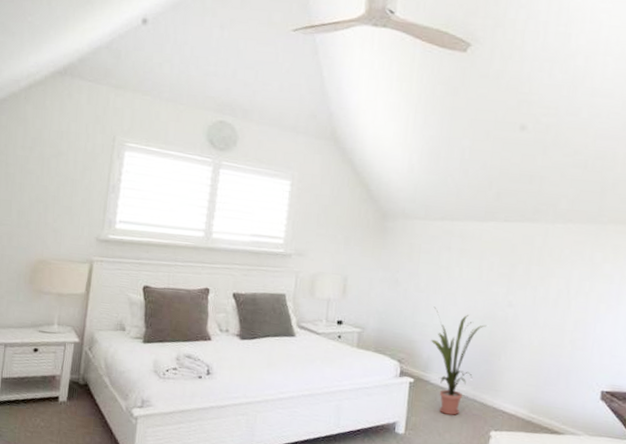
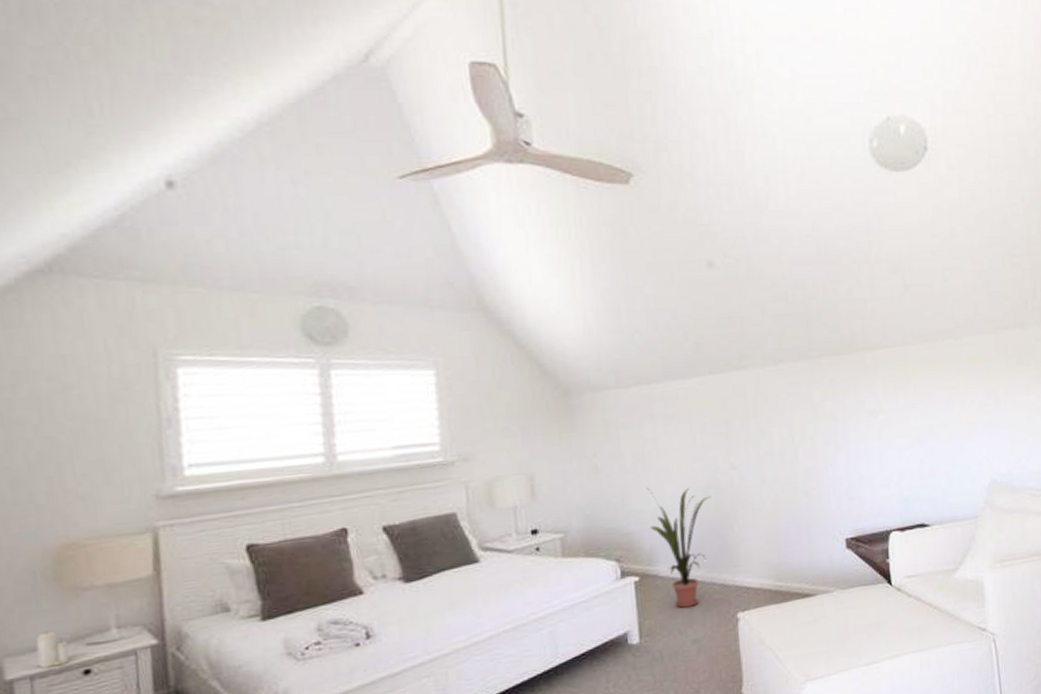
candle: none [11,315,29,342] -> present [35,630,70,668]

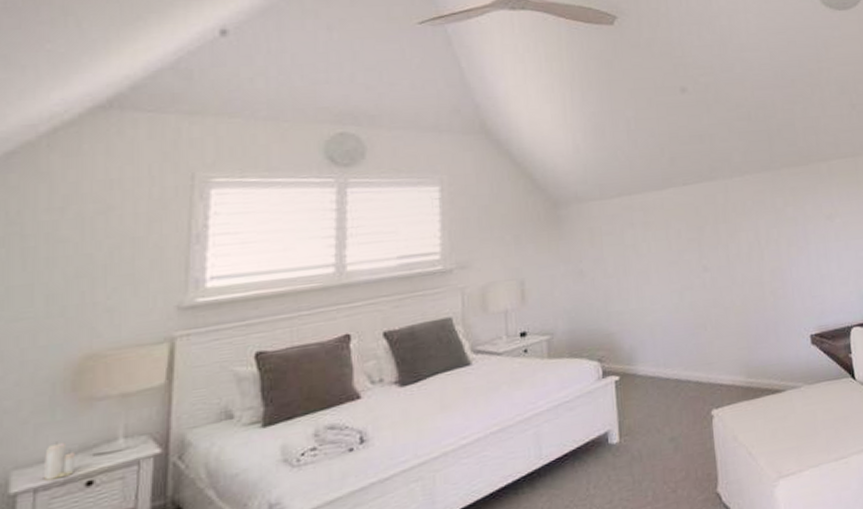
house plant: present [646,487,711,608] -> none [626,290,685,406]

